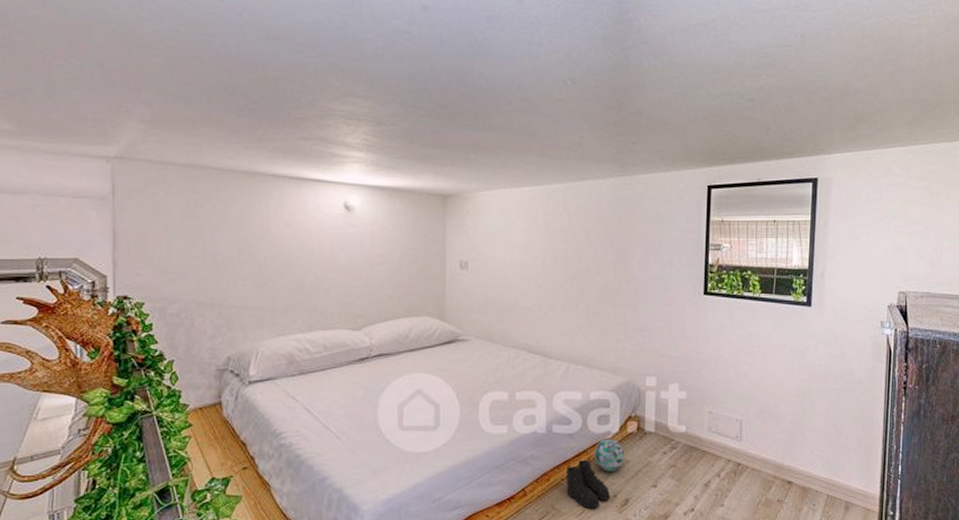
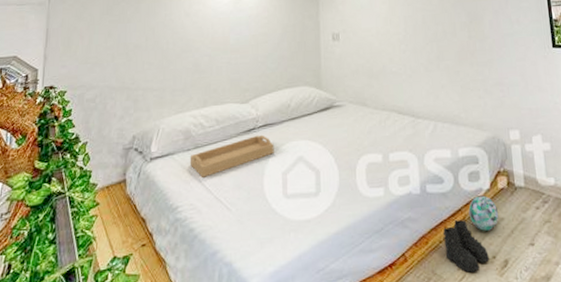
serving tray: none [294,364,390,405] -> present [189,134,274,178]

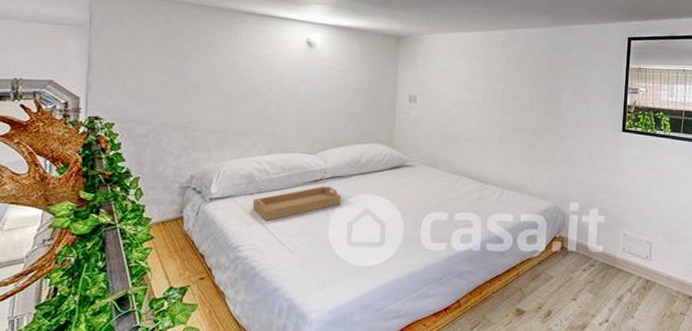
boots: present [442,219,489,273] -> none [496,274,535,319]
decorative ball: present [468,195,499,231] -> none [522,256,550,286]

